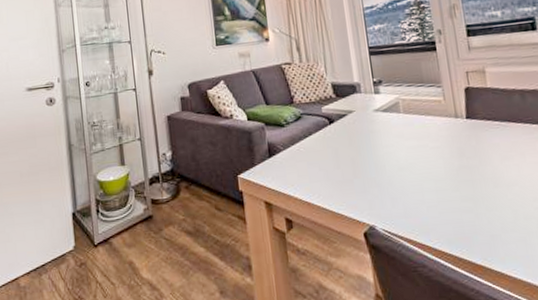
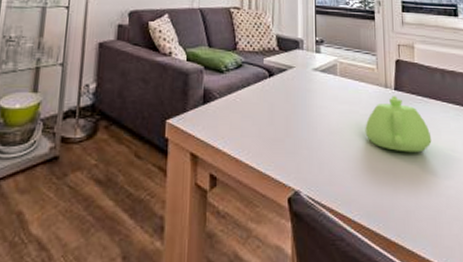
teapot: none [437,124,515,179] -> present [365,96,432,153]

